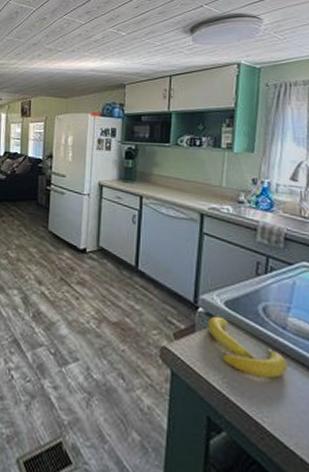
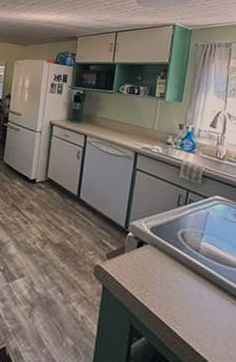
banana: present [208,316,288,379] -> none [135,239,198,293]

